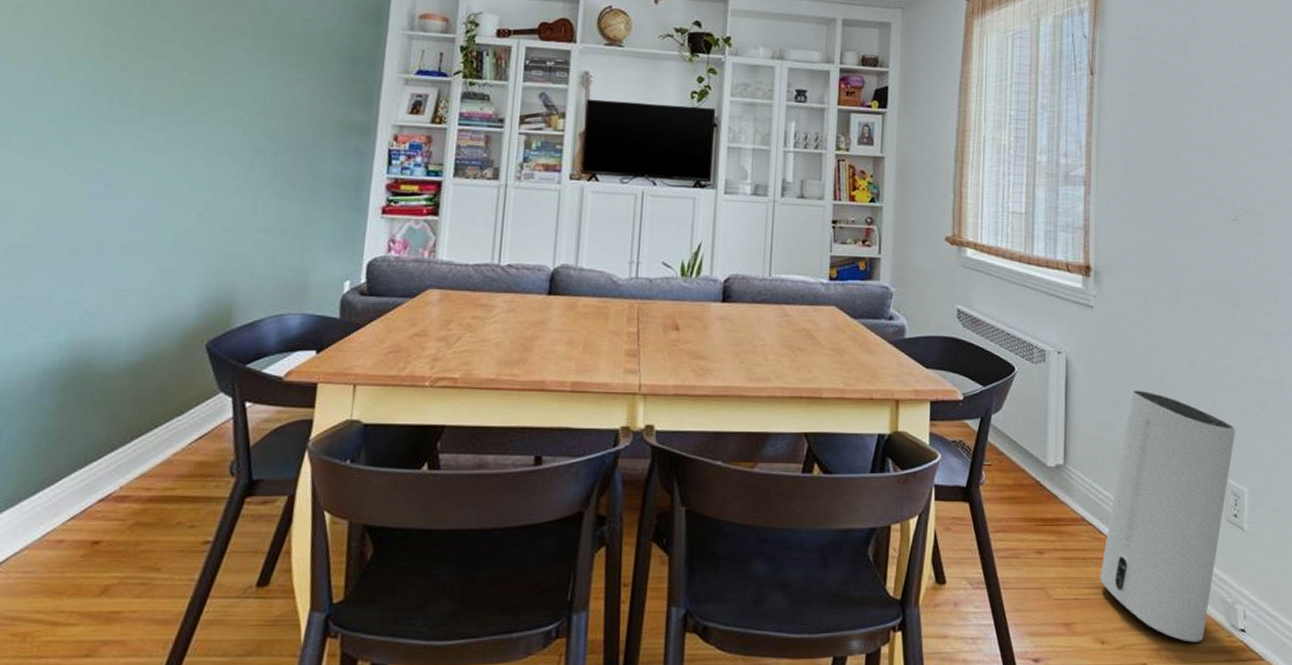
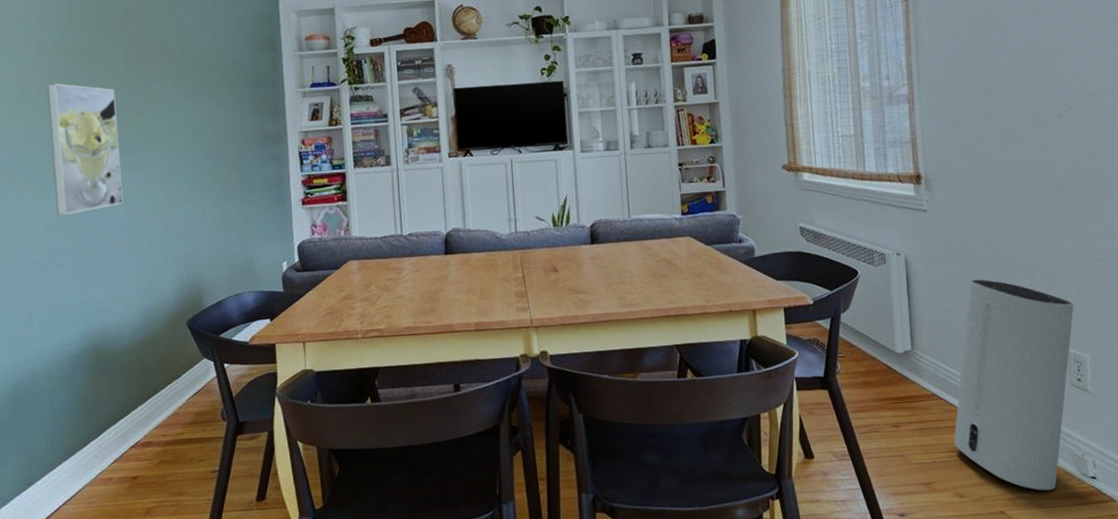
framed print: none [59,22,168,189] -> present [46,83,123,215]

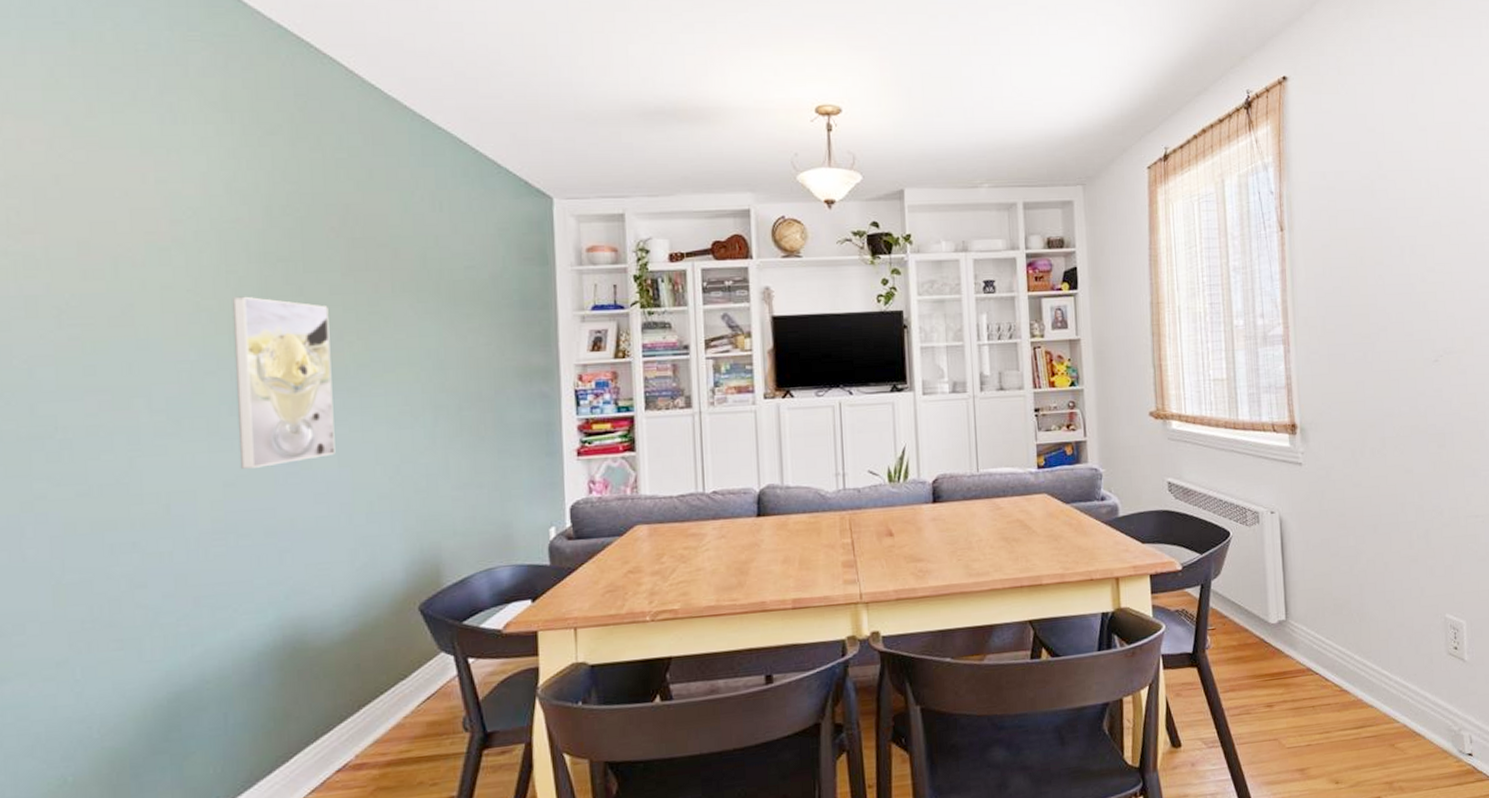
air purifier: present [953,279,1074,491] -> none [1329,539,1451,772]

